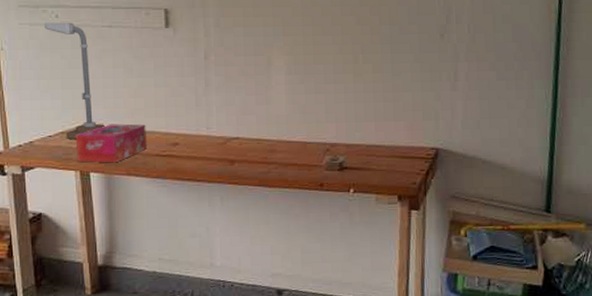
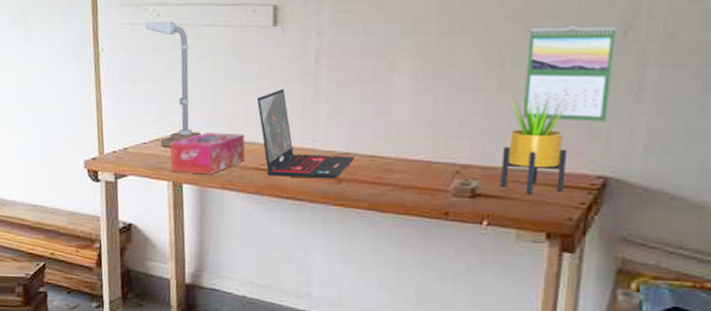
laptop: none [154,82,243,162] -> present [256,88,354,179]
potted plant: none [360,83,409,165] -> present [501,93,571,194]
calendar: none [373,30,436,105] -> present [522,26,617,122]

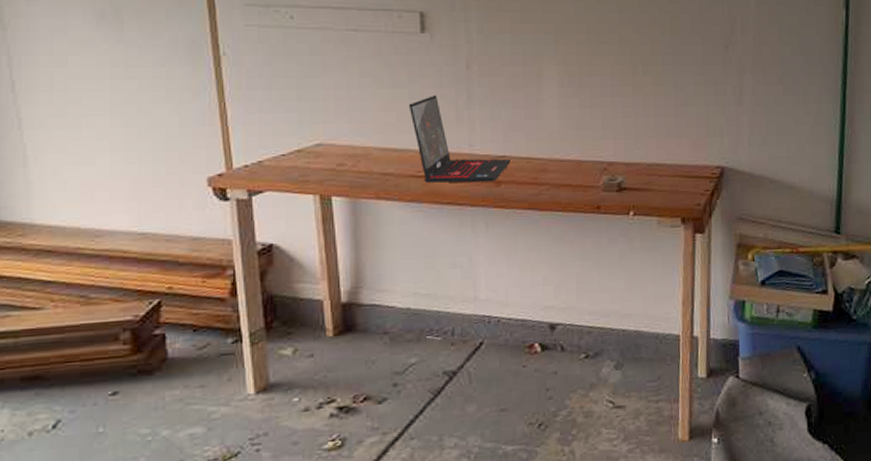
desk lamp: present [145,21,201,147] -> none [277,24,349,158]
tissue box: present [170,132,245,175] -> none [314,140,399,186]
potted plant: present [501,93,571,194] -> none [640,97,692,185]
calendar: present [522,26,617,122] -> none [654,40,720,121]

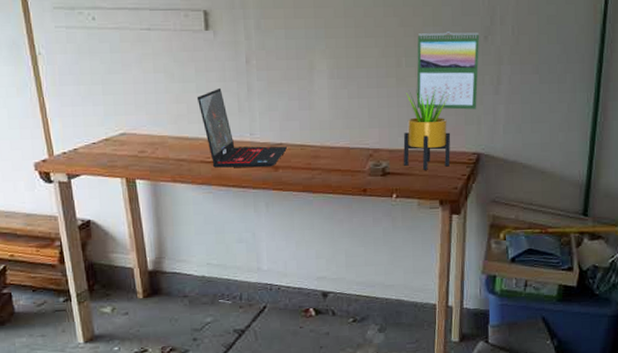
potted plant: none [640,97,692,185] -> present [403,87,451,170]
calendar: none [654,40,720,121] -> present [416,32,480,110]

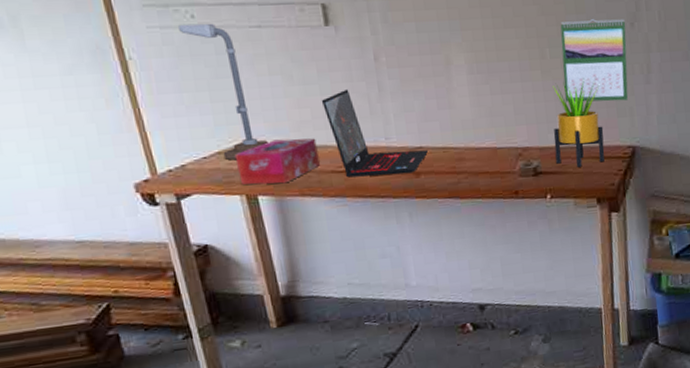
desk lamp: none [81,25,148,146] -> present [178,23,268,160]
tissue box: none [119,130,191,170] -> present [234,138,320,185]

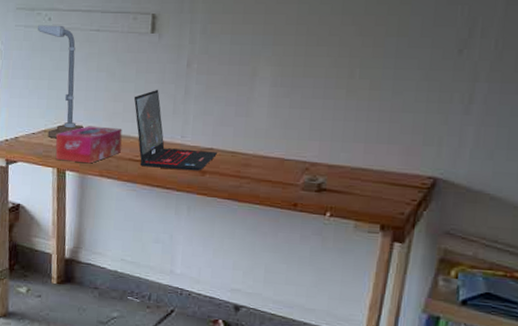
potted plant: present [553,78,605,167] -> none [344,102,409,190]
calendar: present [560,19,629,102] -> none [366,43,454,129]

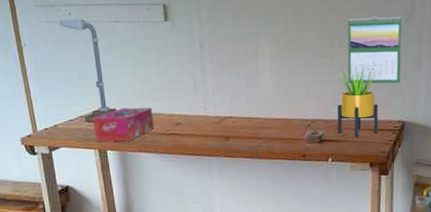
laptop: present [133,89,217,171] -> none [158,70,236,139]
potted plant: none [344,102,409,190] -> present [337,65,379,137]
calendar: none [366,43,454,129] -> present [347,16,402,84]

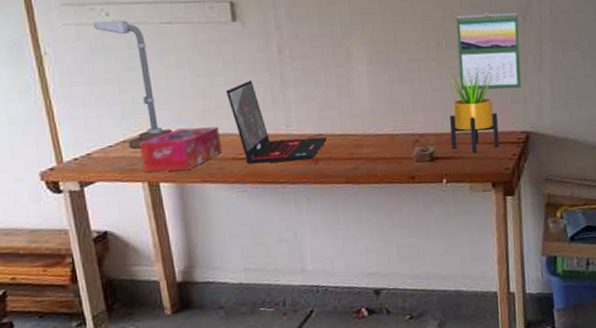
laptop: none [158,70,236,139] -> present [225,80,327,165]

